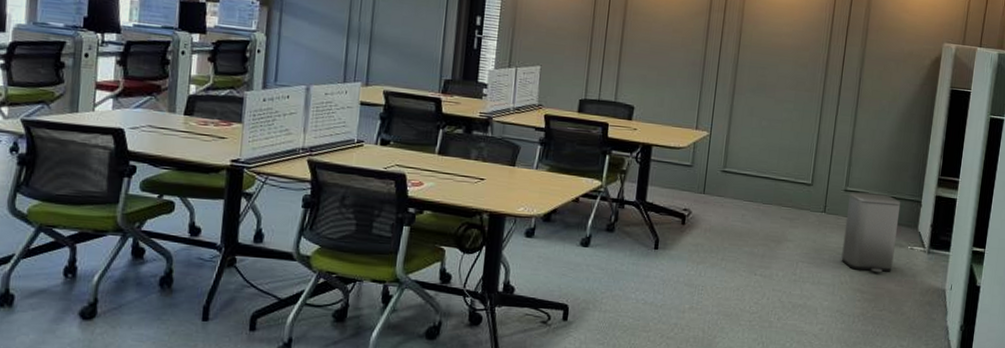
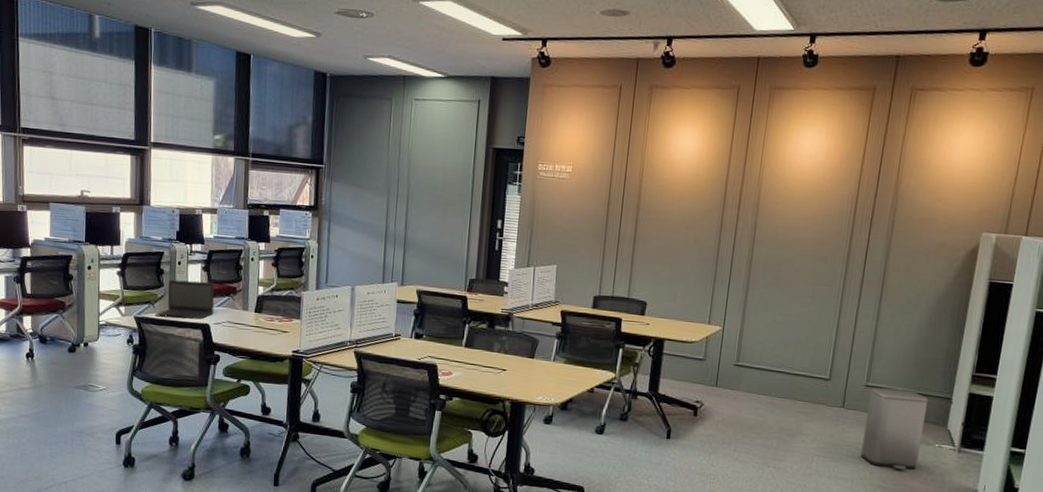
laptop: none [50,74,132,123] -> present [155,279,215,320]

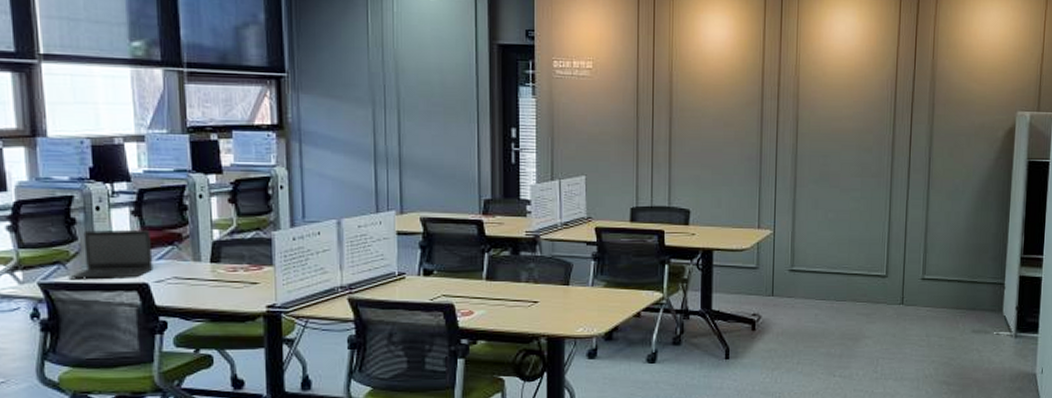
pedal bin: present [860,387,929,470] -> none [924,280,983,362]

